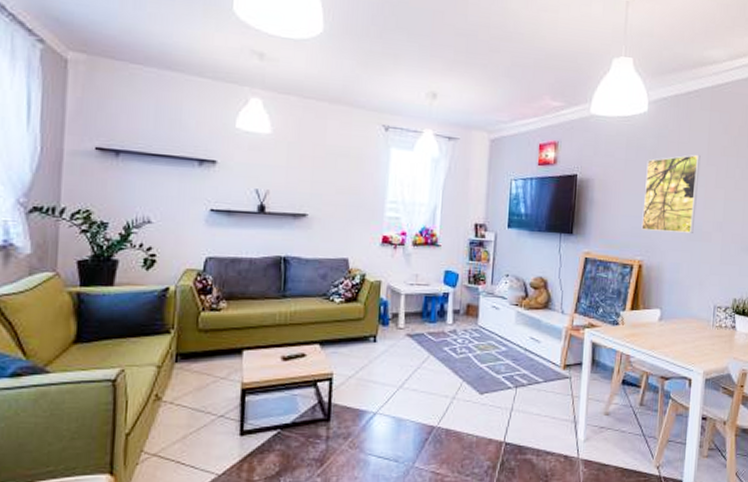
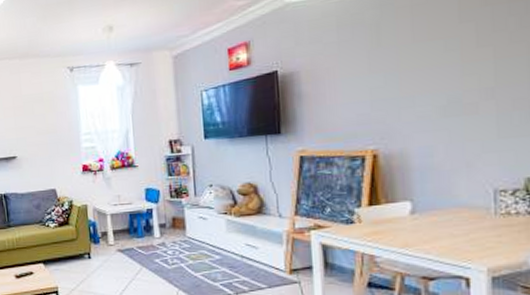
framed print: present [641,154,701,233] -> none [368,12,450,116]

